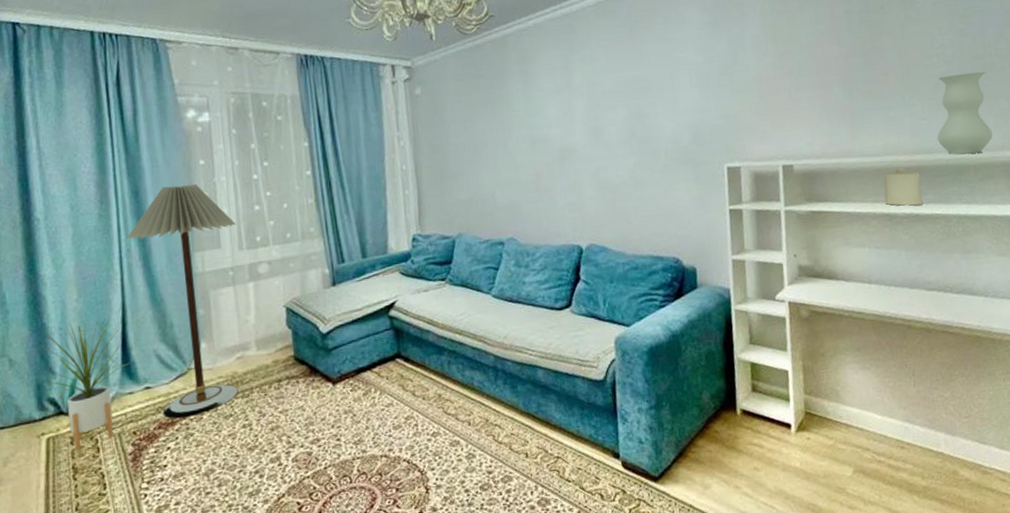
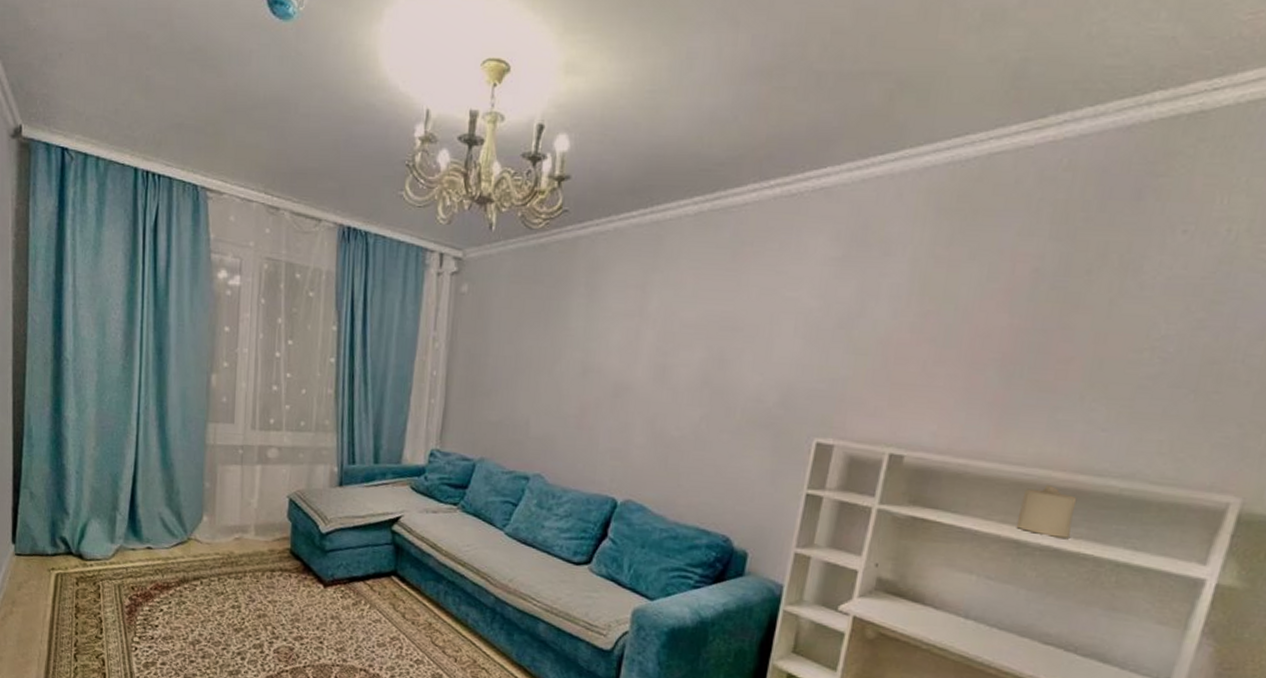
house plant: present [29,318,130,452] -> none [47,466,136,593]
floor lamp: present [126,184,238,419] -> none [146,348,252,586]
vase: present [937,71,993,155] -> none [1115,379,1220,489]

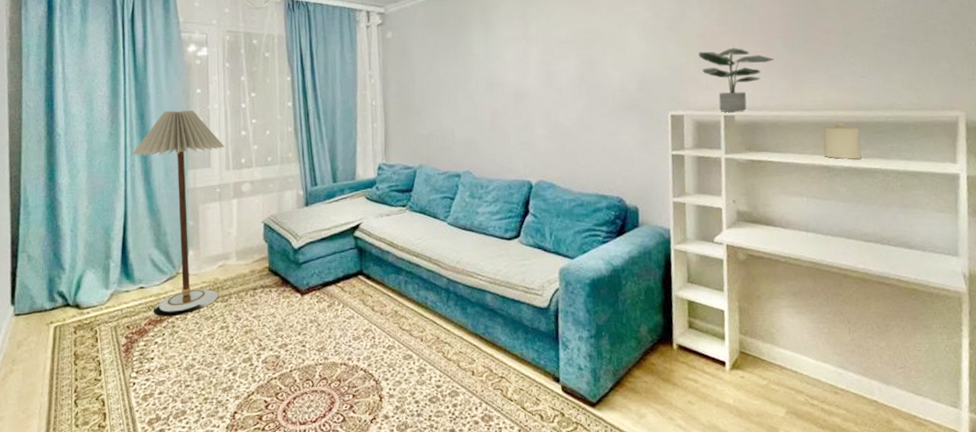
floor lamp: none [146,348,252,586] -> present [131,110,224,317]
potted plant: none [872,364,980,453] -> present [698,47,774,113]

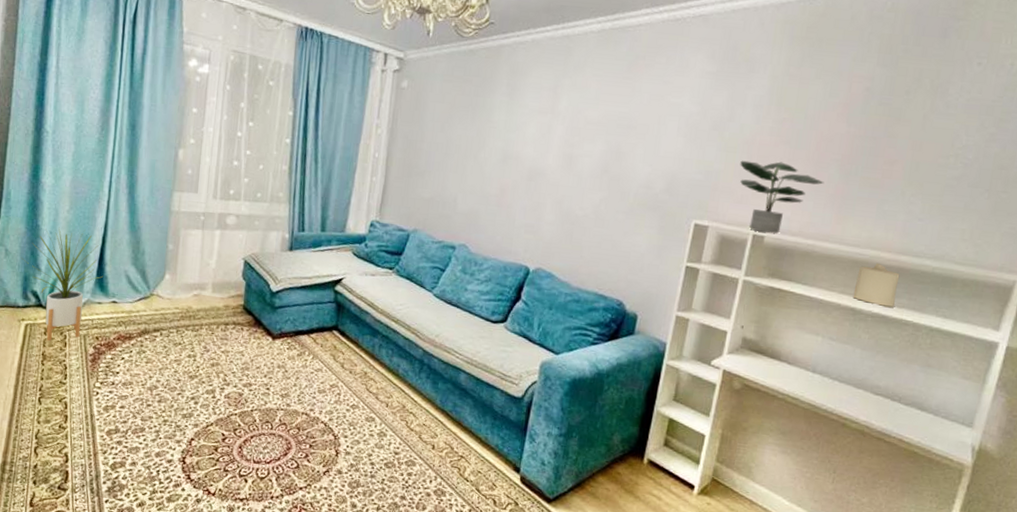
house plant: none [44,223,128,340] -> present [21,227,103,342]
floor lamp: present [131,110,224,317] -> none [118,126,214,337]

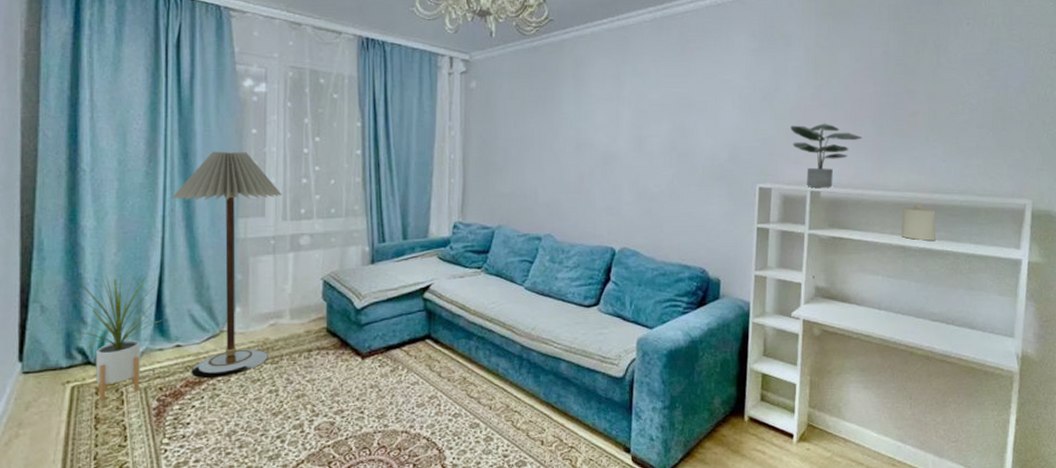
floor lamp: none [118,126,214,337] -> present [172,151,282,379]

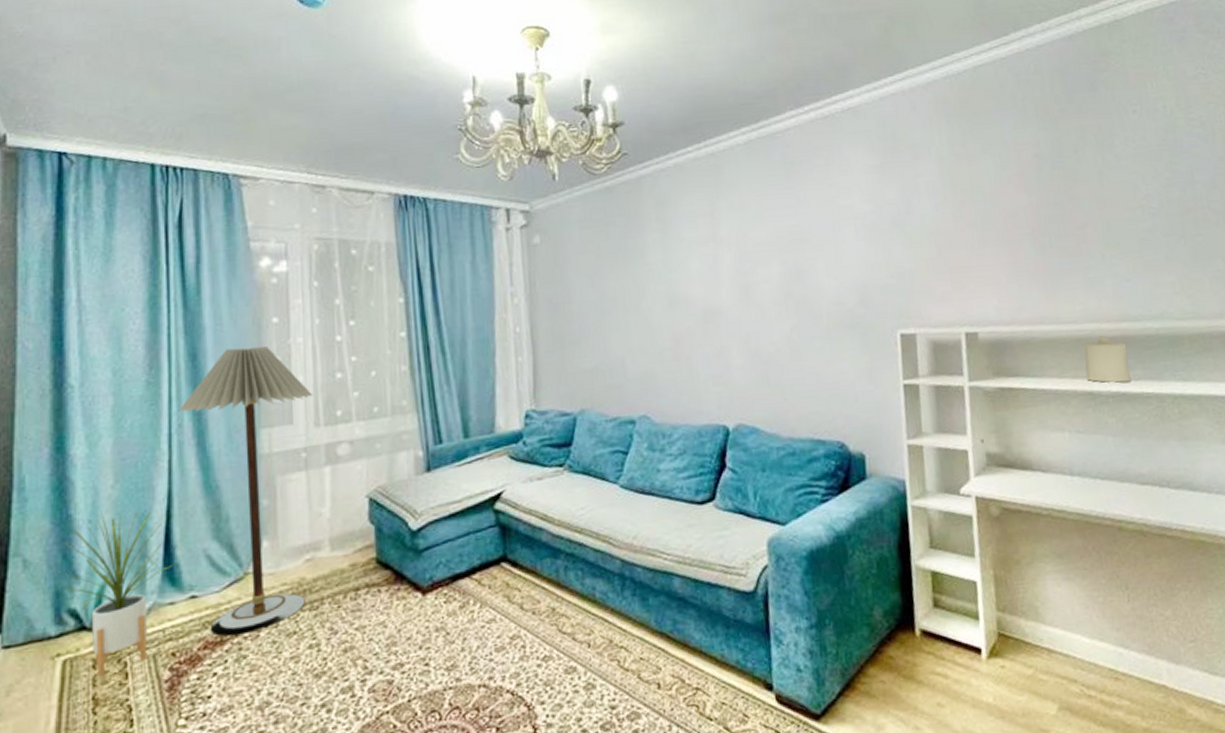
potted plant: present [790,123,863,189] -> none [930,247,1022,329]

